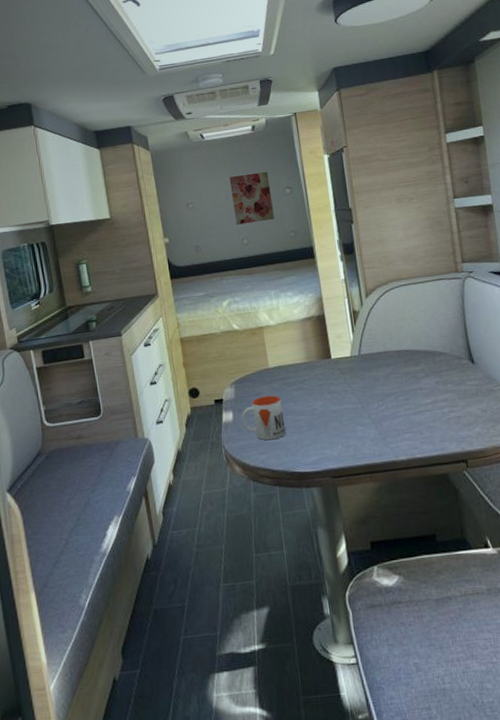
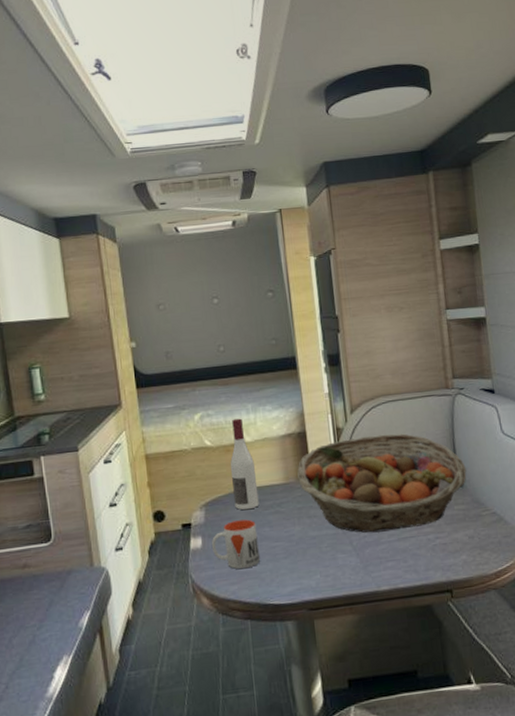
wall art: present [229,171,274,225] -> none [205,272,254,330]
wine bottle: none [256,304,284,387] -> present [230,418,259,511]
fruit basket: none [317,315,479,407] -> present [297,433,467,533]

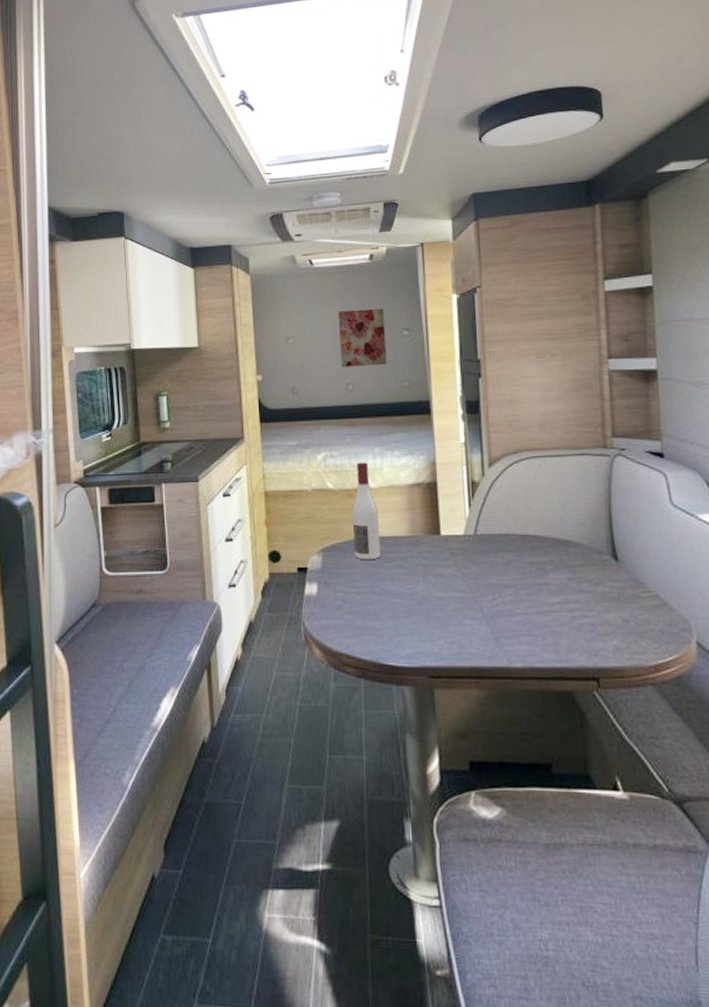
wall art: none [205,272,254,330] -> present [338,308,387,367]
mug: present [211,519,260,570] -> none [327,570,378,623]
fruit basket: present [297,433,467,533] -> none [425,493,624,602]

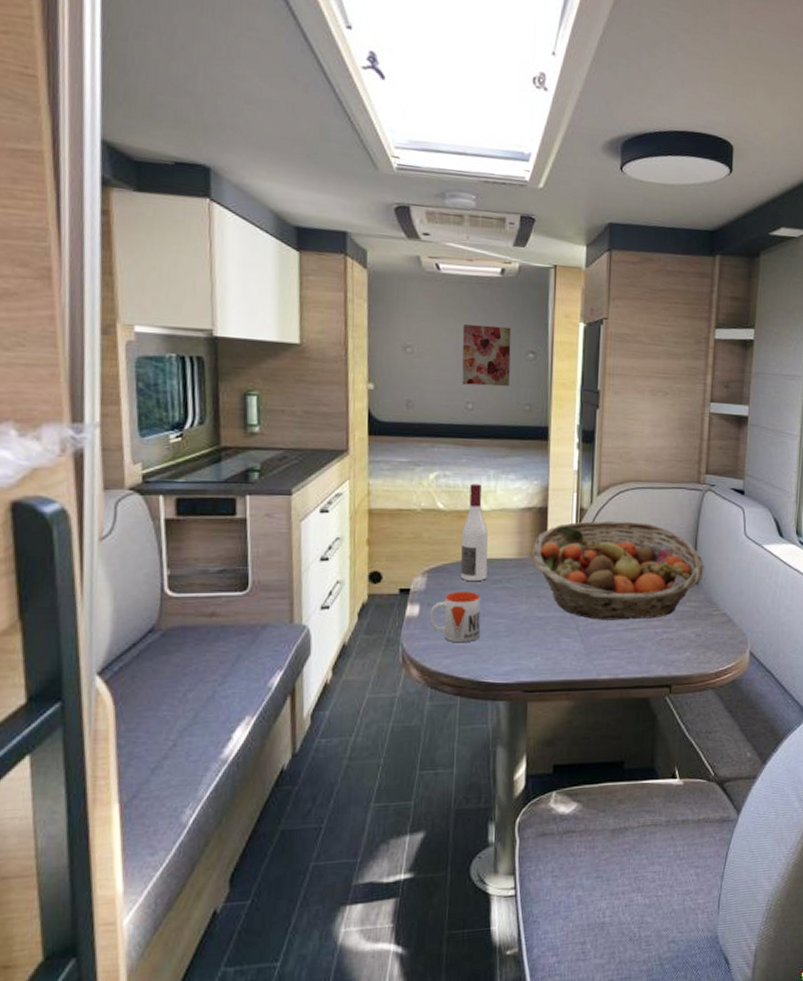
mug: none [327,570,378,623] -> present [429,592,481,643]
fruit basket: none [425,493,624,602] -> present [532,520,704,620]

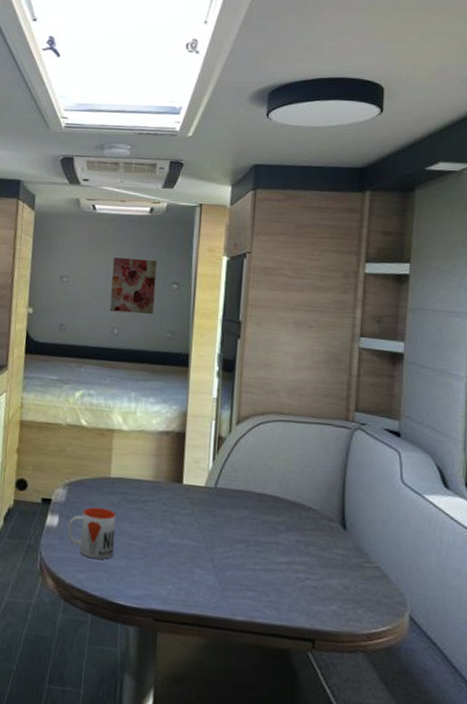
wine bottle: present [460,483,489,582] -> none [98,404,127,500]
fruit basket: present [532,520,704,620] -> none [168,450,354,562]

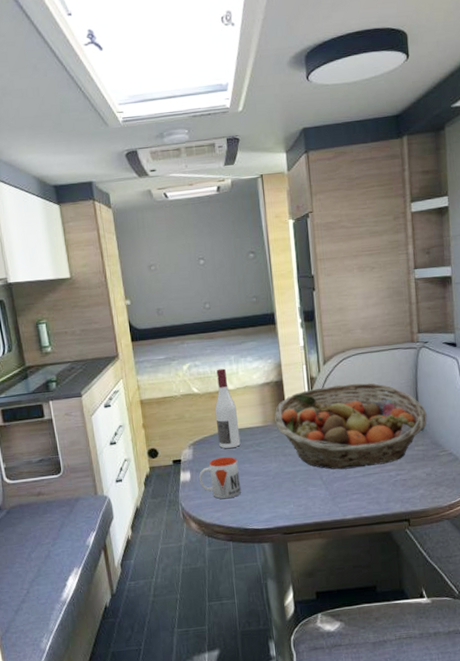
wine bottle: none [98,404,127,500] -> present [215,368,241,449]
wall art: present [109,257,158,314] -> none [192,234,237,289]
fruit basket: none [168,450,354,562] -> present [274,383,427,470]

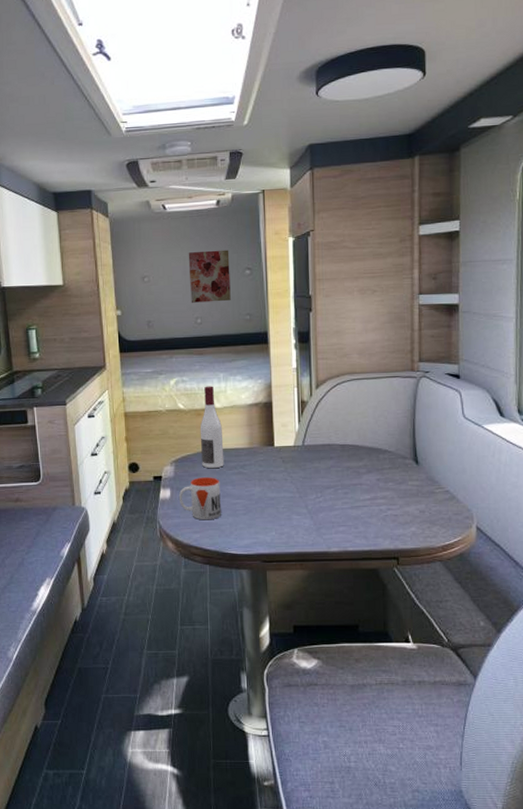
wall art: none [192,234,237,289] -> present [188,249,231,303]
fruit basket: present [274,383,427,470] -> none [261,410,424,499]

